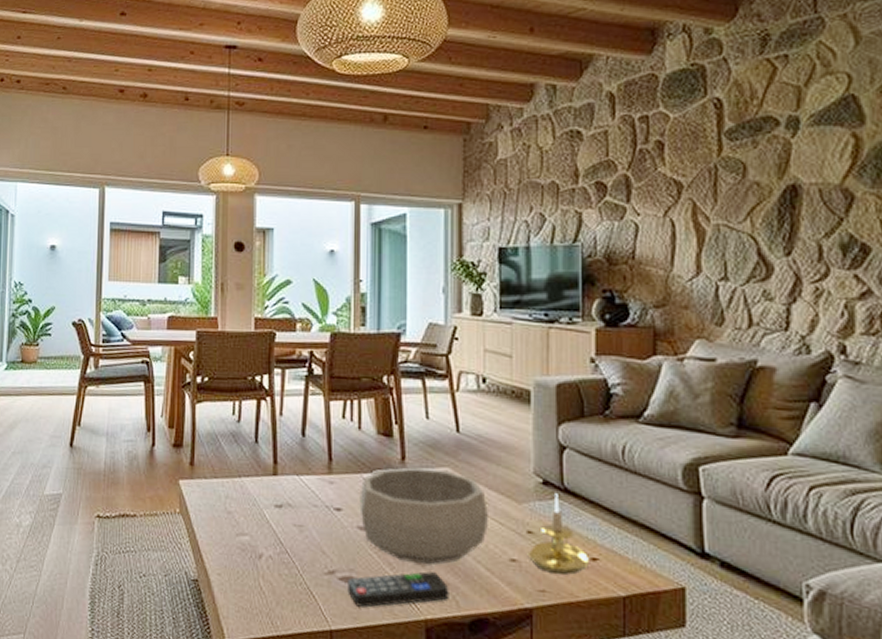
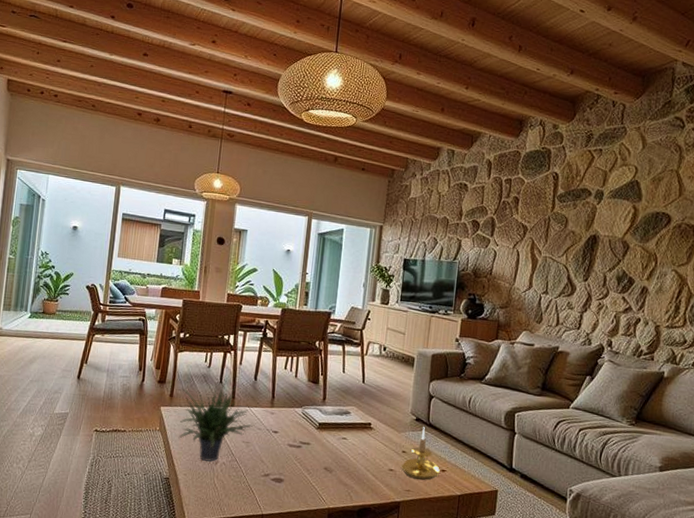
potted plant: none [204,439,308,555] -> present [178,380,255,462]
remote control: present [348,571,449,607] -> none [277,476,347,499]
decorative bowl: present [359,467,488,564] -> none [290,405,378,471]

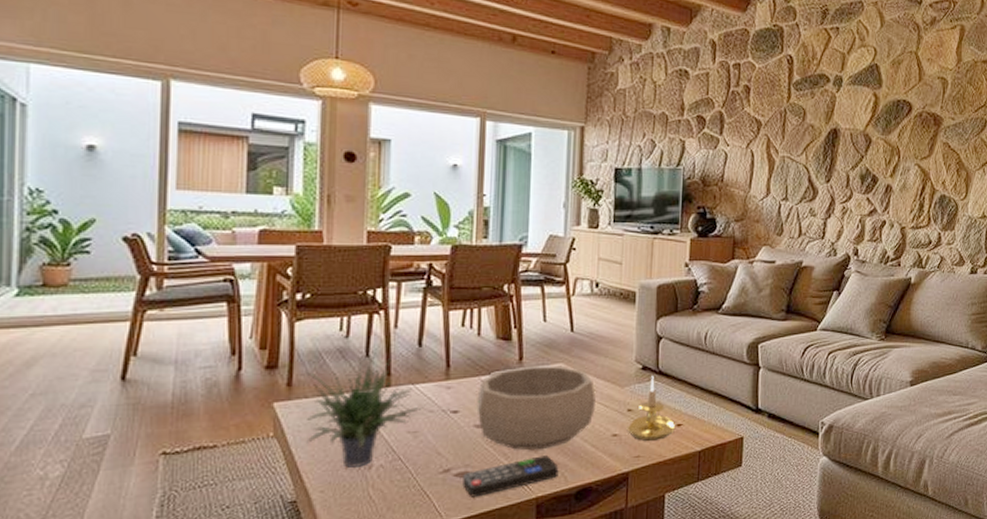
remote control: none [277,476,347,499] -> present [462,455,559,497]
decorative bowl: none [290,405,378,471] -> present [477,366,596,450]

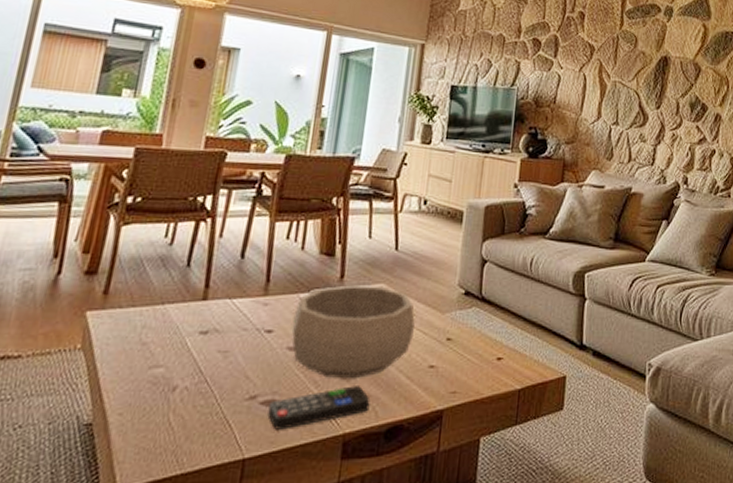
potted plant: present [305,351,424,468] -> none [113,261,238,388]
candle holder: present [627,376,675,441] -> none [444,302,495,375]

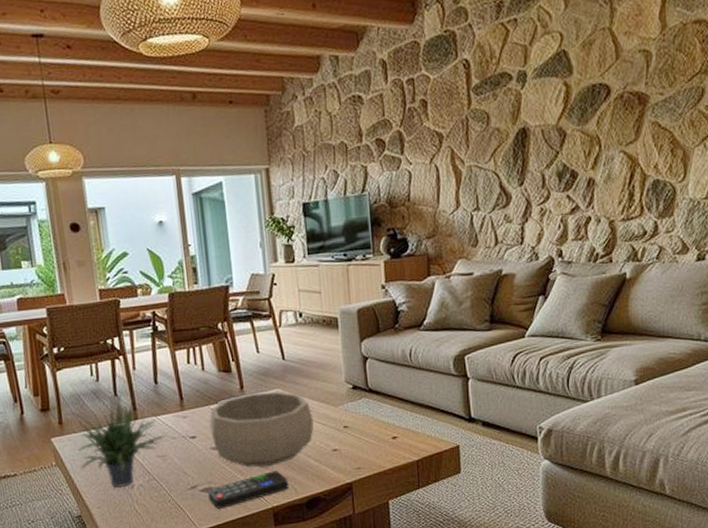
potted plant: none [113,261,238,388] -> present [71,389,167,488]

